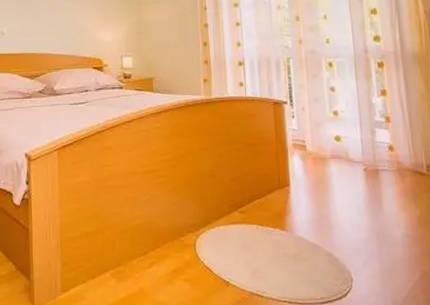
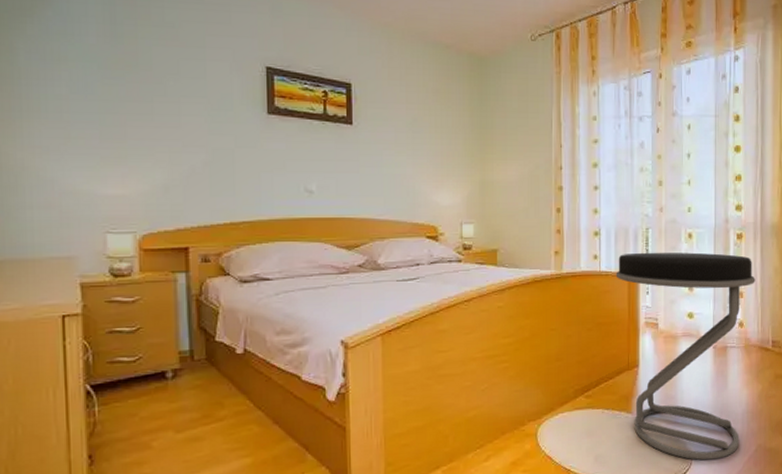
stool: none [261,79,402,283] -> present [616,252,755,461]

